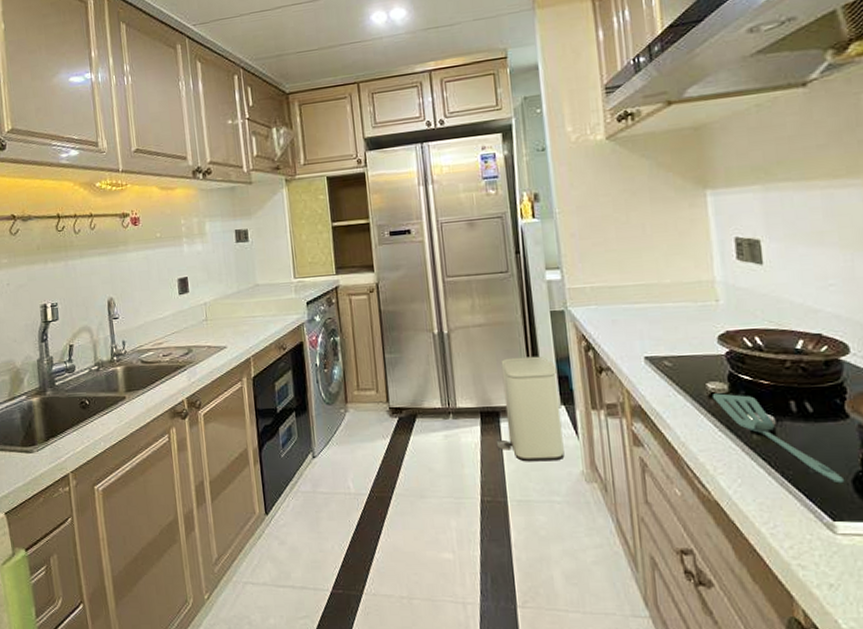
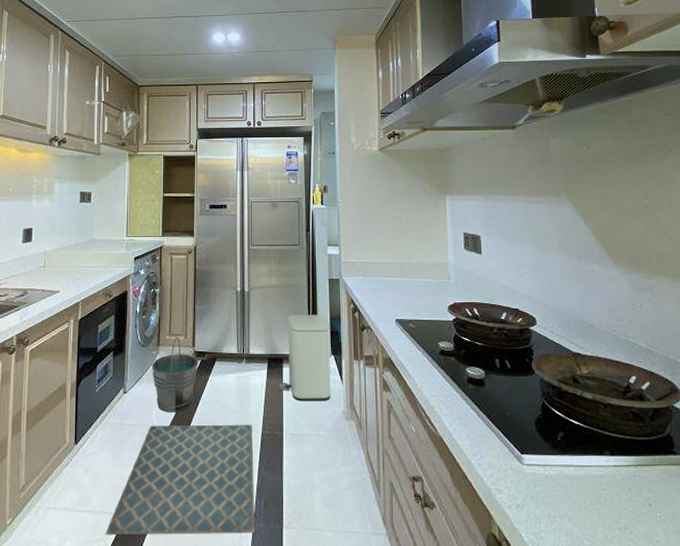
bath mat: none [310,490,483,613] -> present [105,425,254,535]
bucket: none [341,391,396,479] -> present [152,336,198,413]
spatula: present [711,393,845,484] -> none [442,351,530,425]

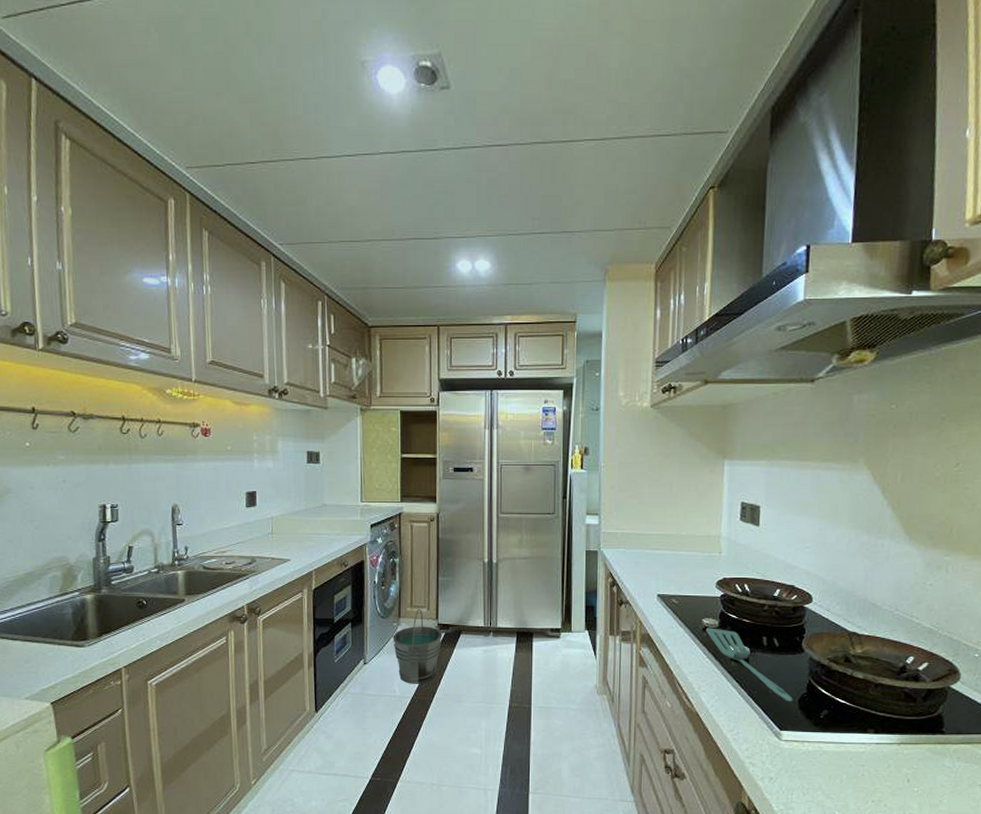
bath mat: present [105,425,254,535] -> none [350,695,500,798]
pedal bin: present [278,314,331,402] -> none [527,587,585,676]
spatula: none [442,351,530,425] -> present [705,628,793,702]

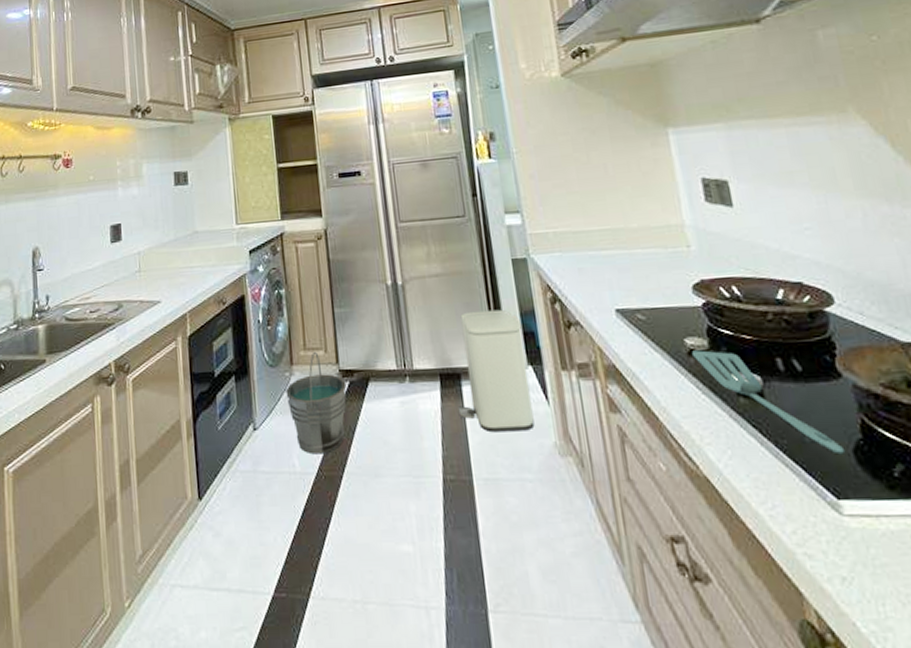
pedal bin: none [527,587,585,676] -> present [458,309,535,433]

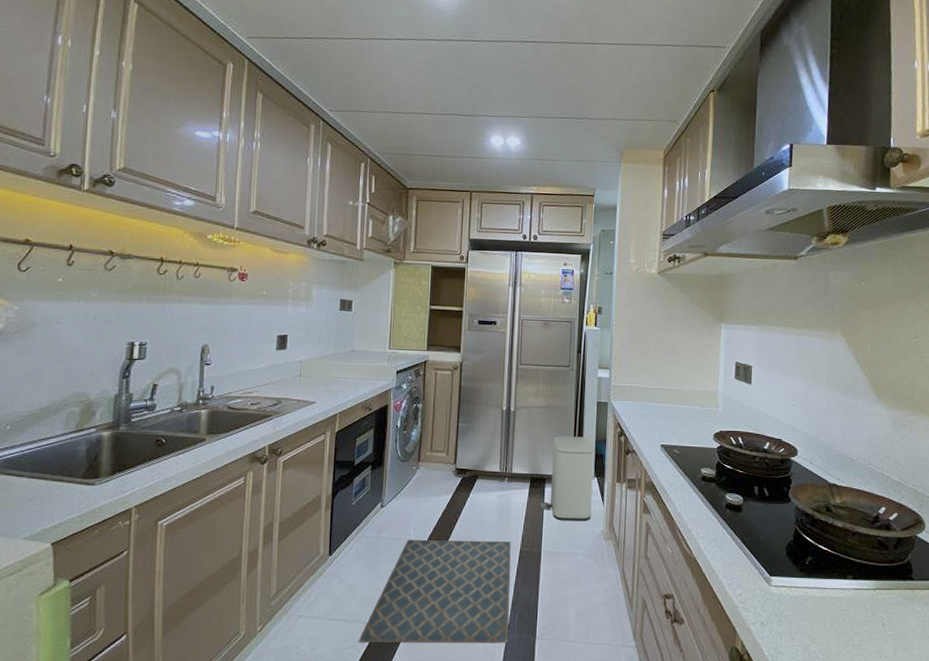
bath mat: none [248,467,449,622] -> present [358,539,511,644]
bucket: present [285,351,347,455] -> none [411,453,460,528]
spatula: present [691,350,846,455] -> none [703,477,782,549]

